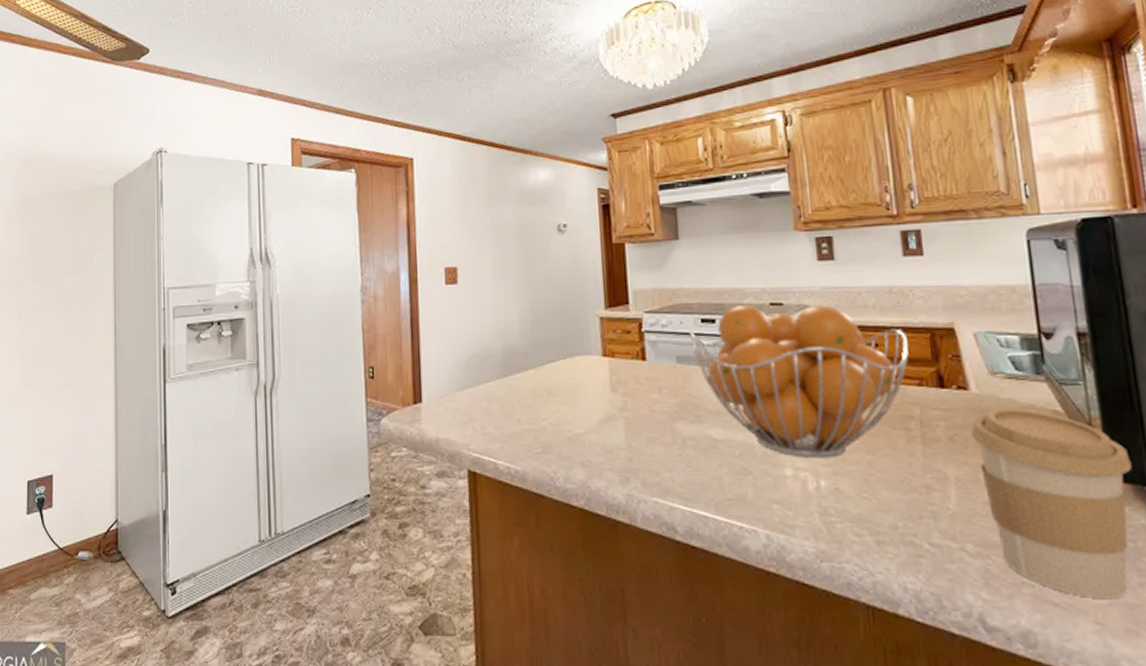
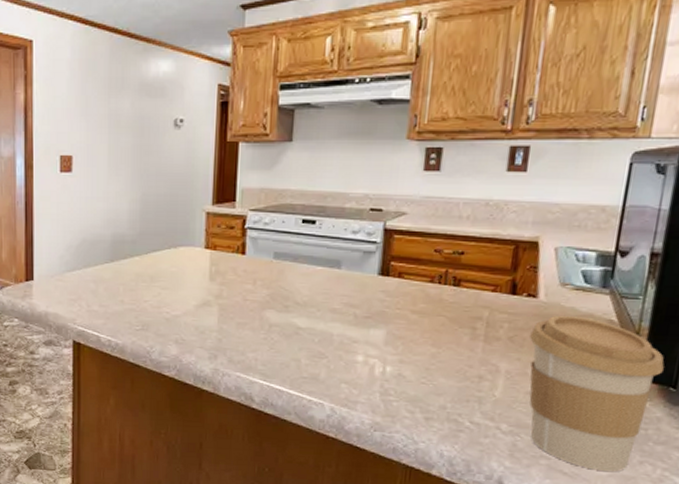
fruit basket: present [689,305,909,457] -> none [289,209,494,348]

